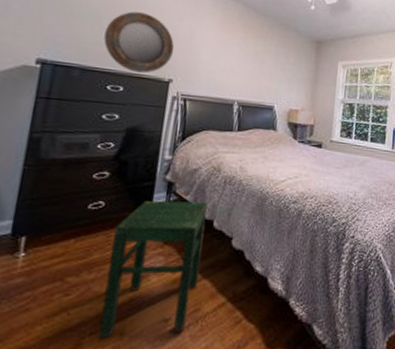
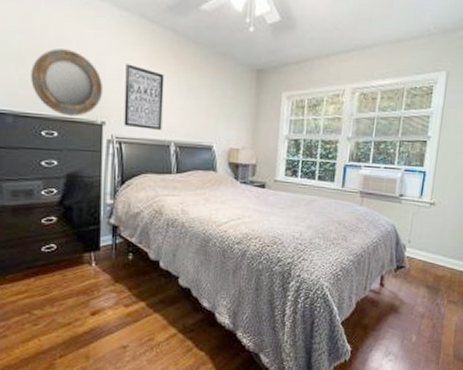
stool: present [98,200,208,338] -> none [67,243,152,360]
wall art: none [190,29,233,90] -> present [124,64,165,130]

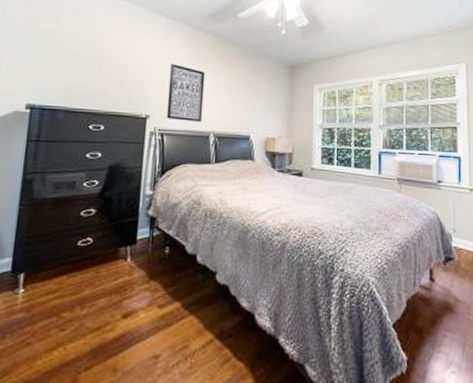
home mirror: present [31,48,104,117] -> none [84,52,149,111]

